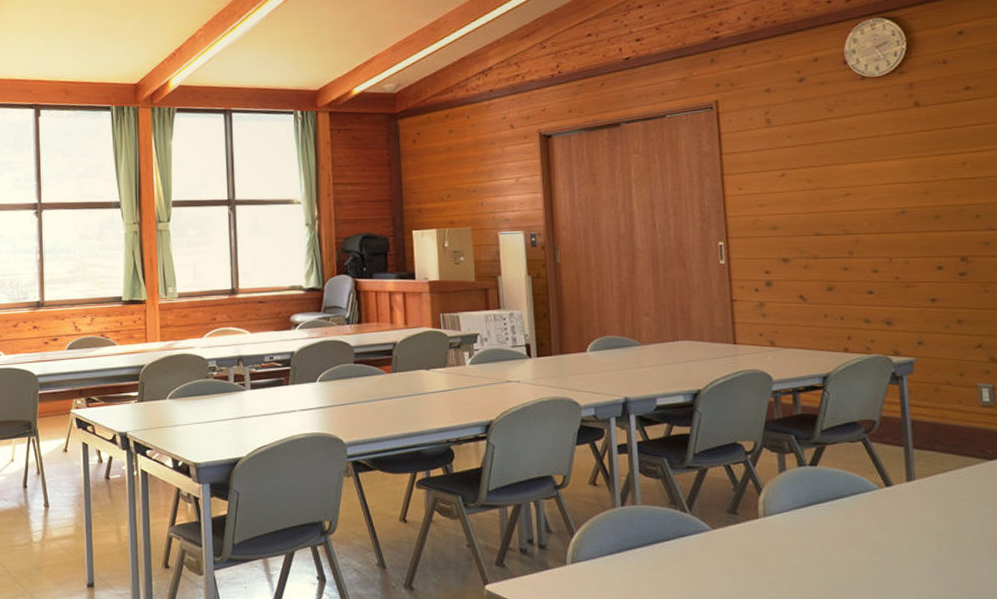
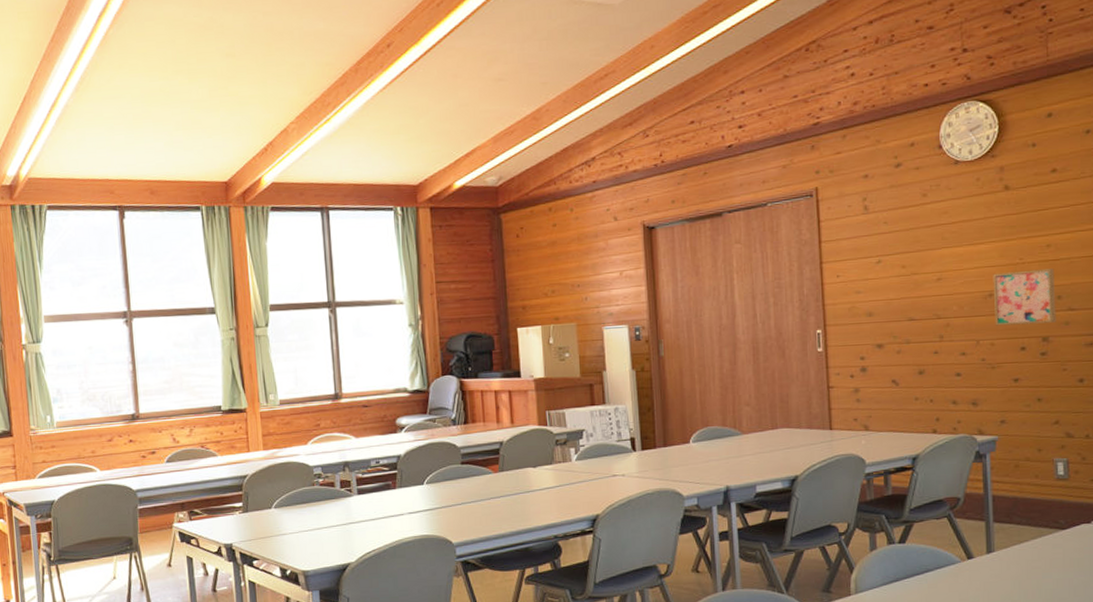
wall art: none [905,187,975,244] -> present [993,268,1056,326]

